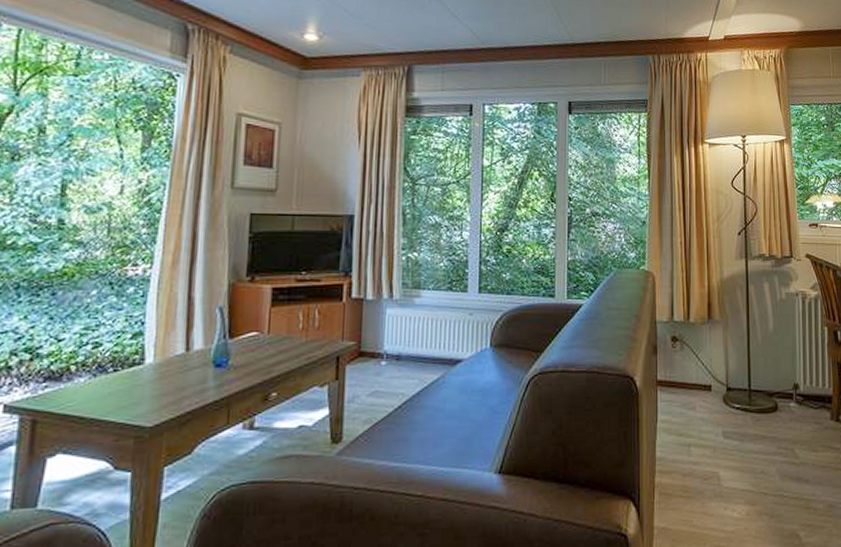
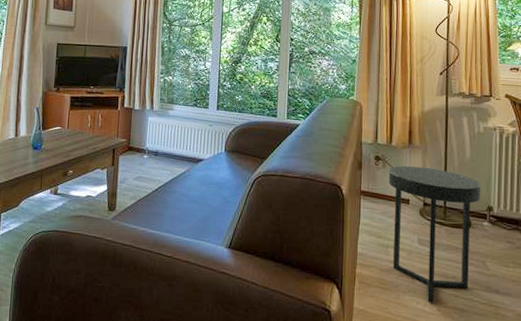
side table: none [687,344,786,508] -> present [388,165,481,304]

